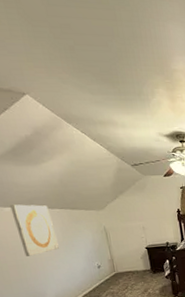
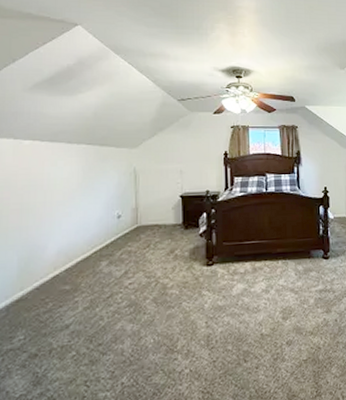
wall art: present [10,204,59,256] -> none [31,137,76,199]

